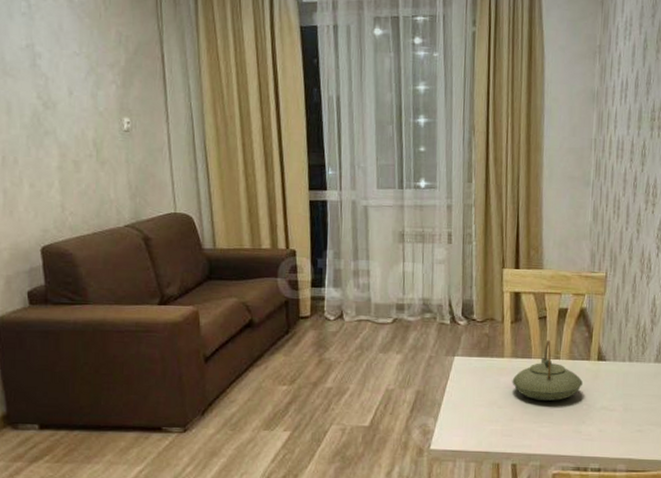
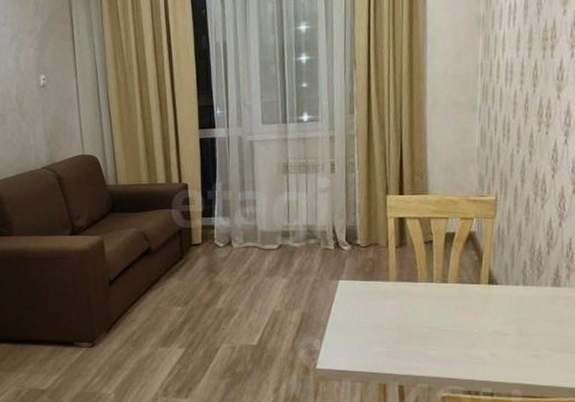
teapot: present [512,339,583,401] -> none [397,263,472,324]

